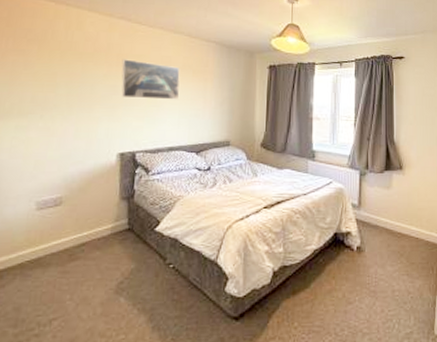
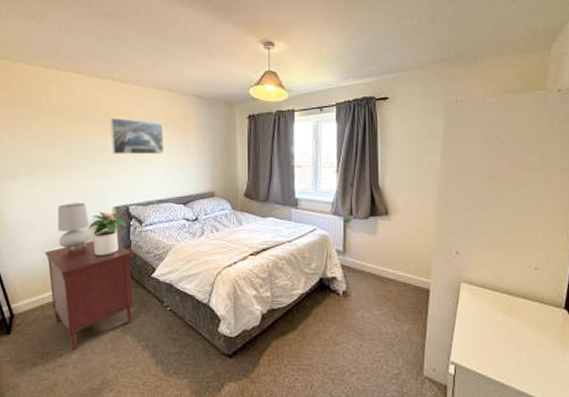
dresser: none [31,189,135,318] -> present [45,240,134,352]
table lamp: none [50,147,89,200] -> present [58,203,91,251]
potted plant: none [86,158,132,207] -> present [88,212,128,256]

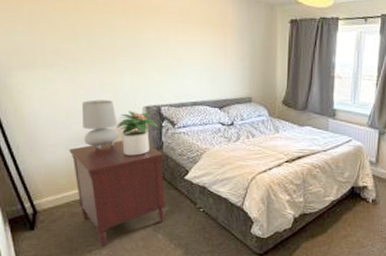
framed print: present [109,117,165,155] -> none [139,9,200,55]

